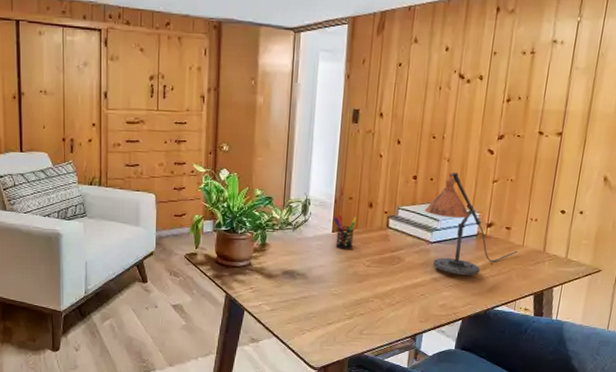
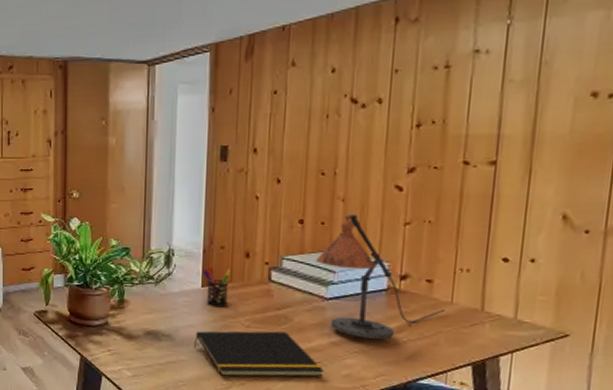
notepad: none [324,269,426,308] -> present [194,331,324,377]

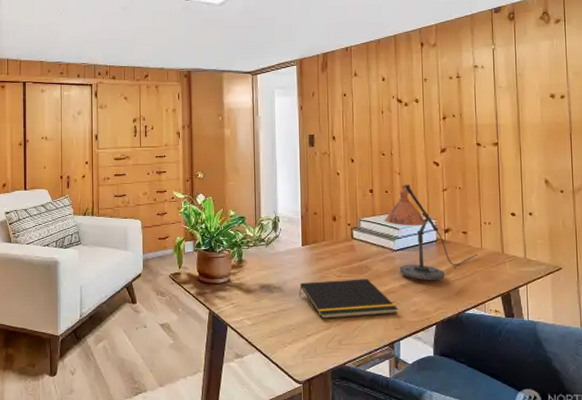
pen holder: present [202,266,231,306] -> none [301,228,323,261]

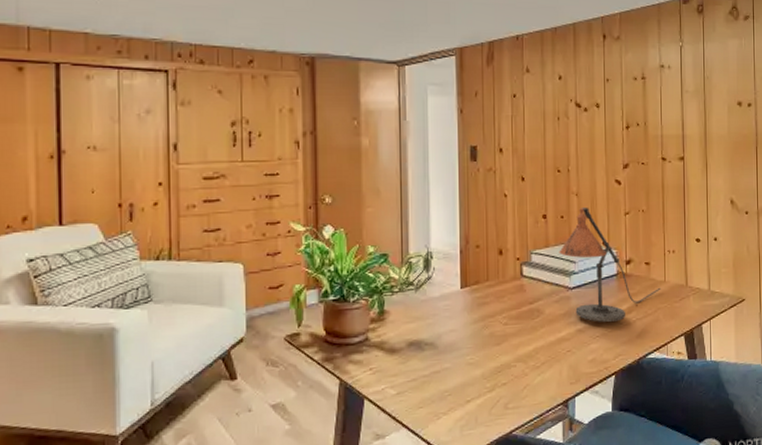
notepad: present [299,279,398,318] -> none [457,325,574,378]

